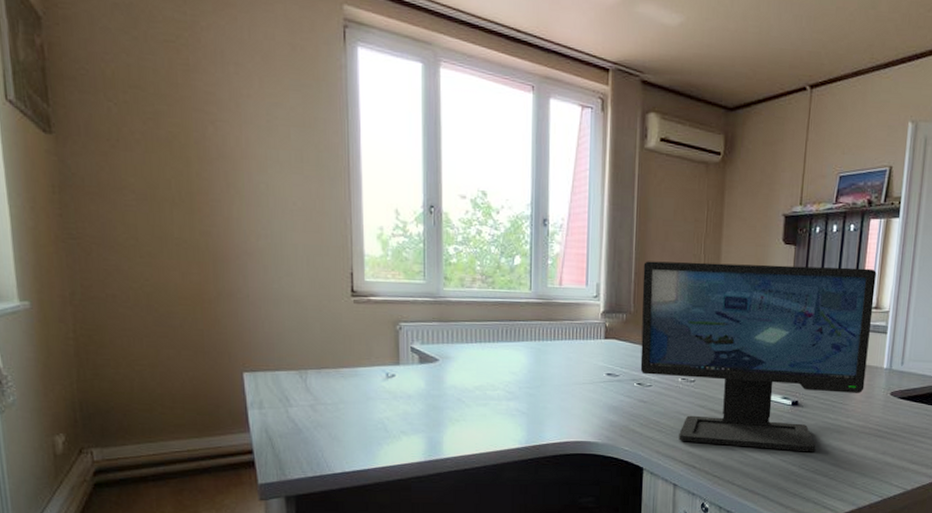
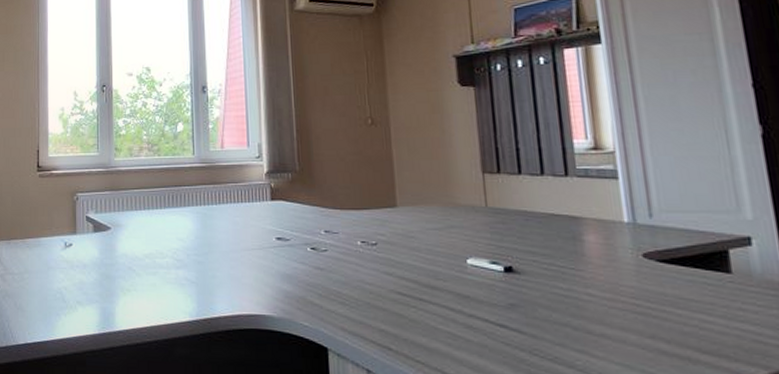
computer monitor: present [640,261,877,453] -> none [305,103,602,334]

